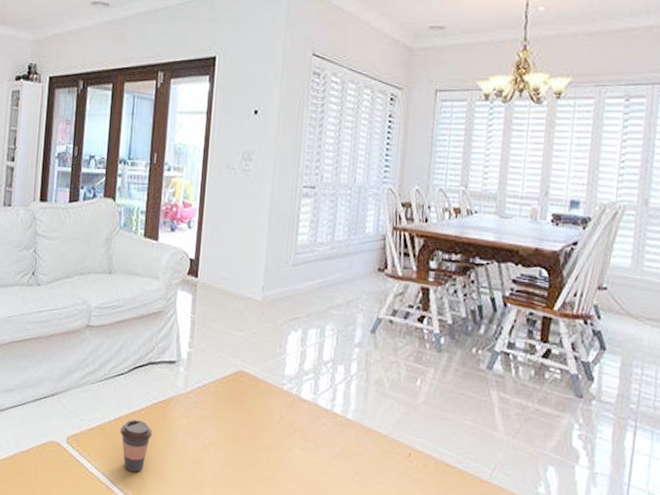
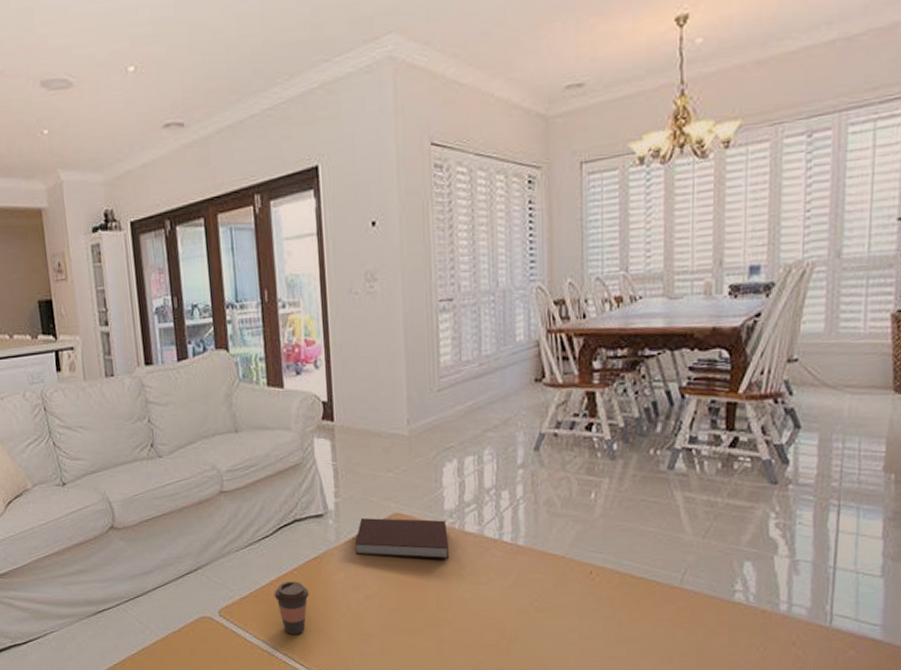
notebook: none [199,371,286,421] -> present [354,518,449,559]

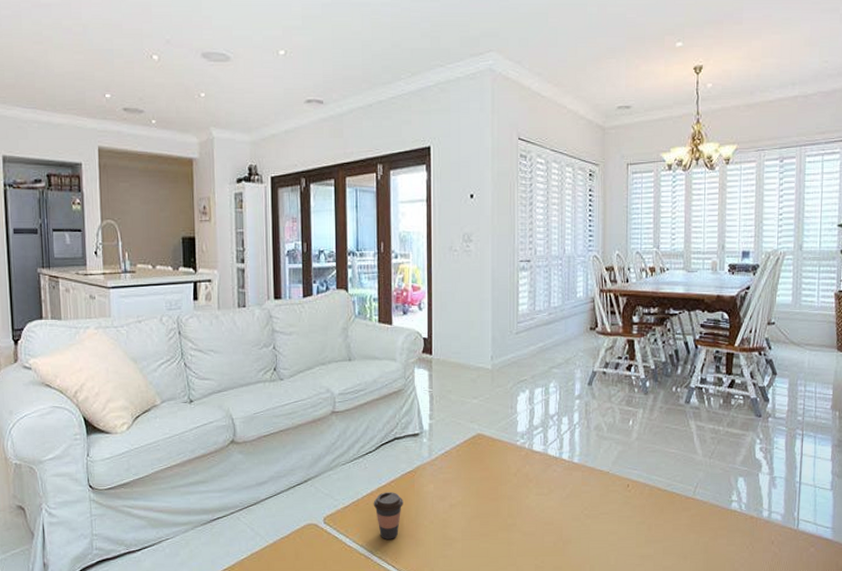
notebook: present [354,518,449,559] -> none [444,438,519,473]

